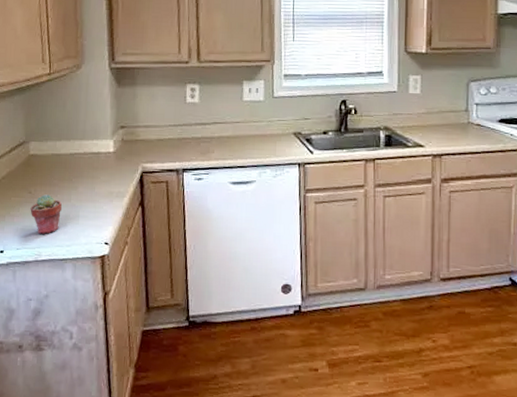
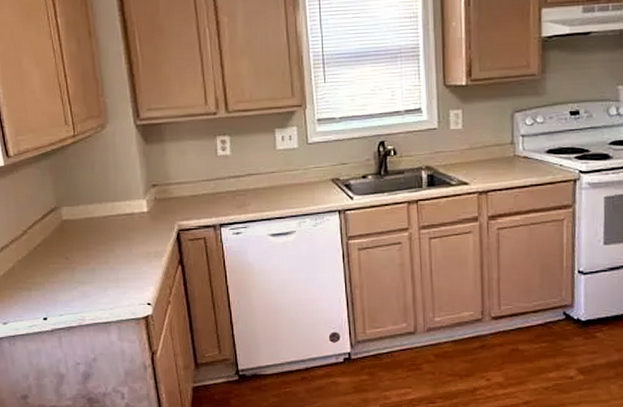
potted succulent: present [30,194,63,234] -> none [69,259,101,299]

